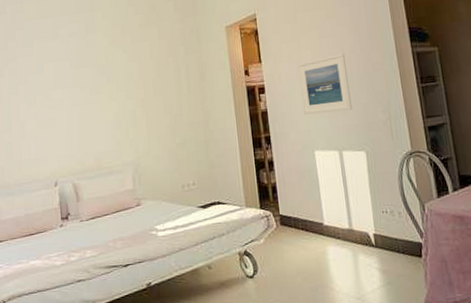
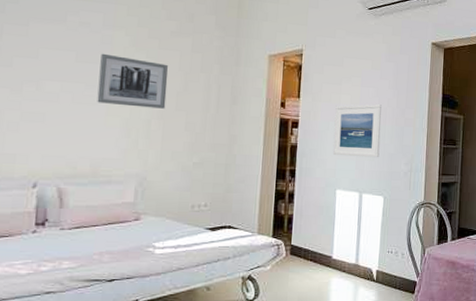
wall art: none [88,55,146,102] -> present [97,53,168,109]

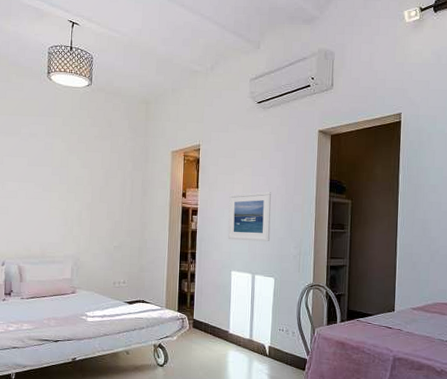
wall art: present [97,53,168,109] -> none [43,157,94,201]

